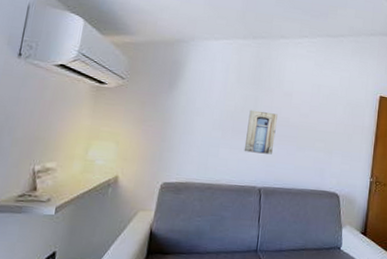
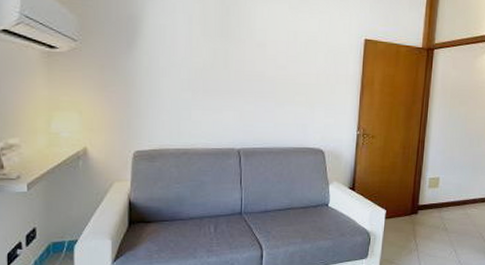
wall art: present [244,110,278,155] -> none [218,65,251,113]

